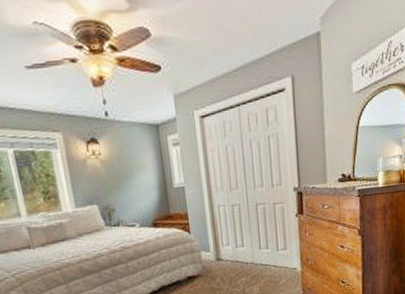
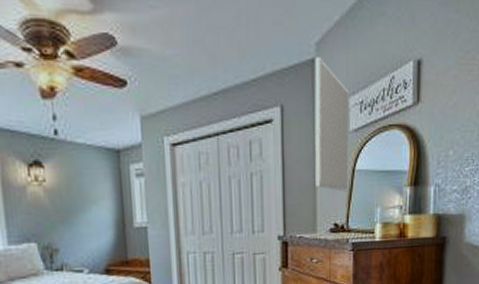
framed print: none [319,30,354,147] -> present [314,57,350,192]

